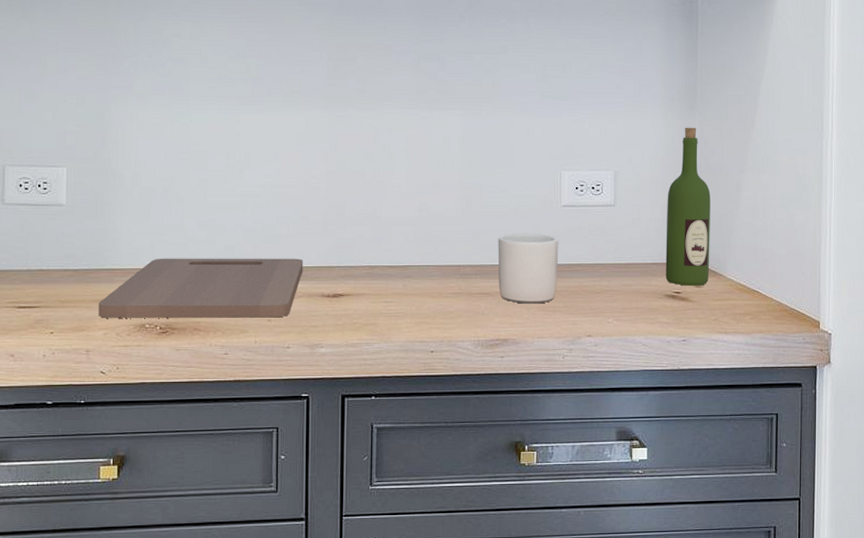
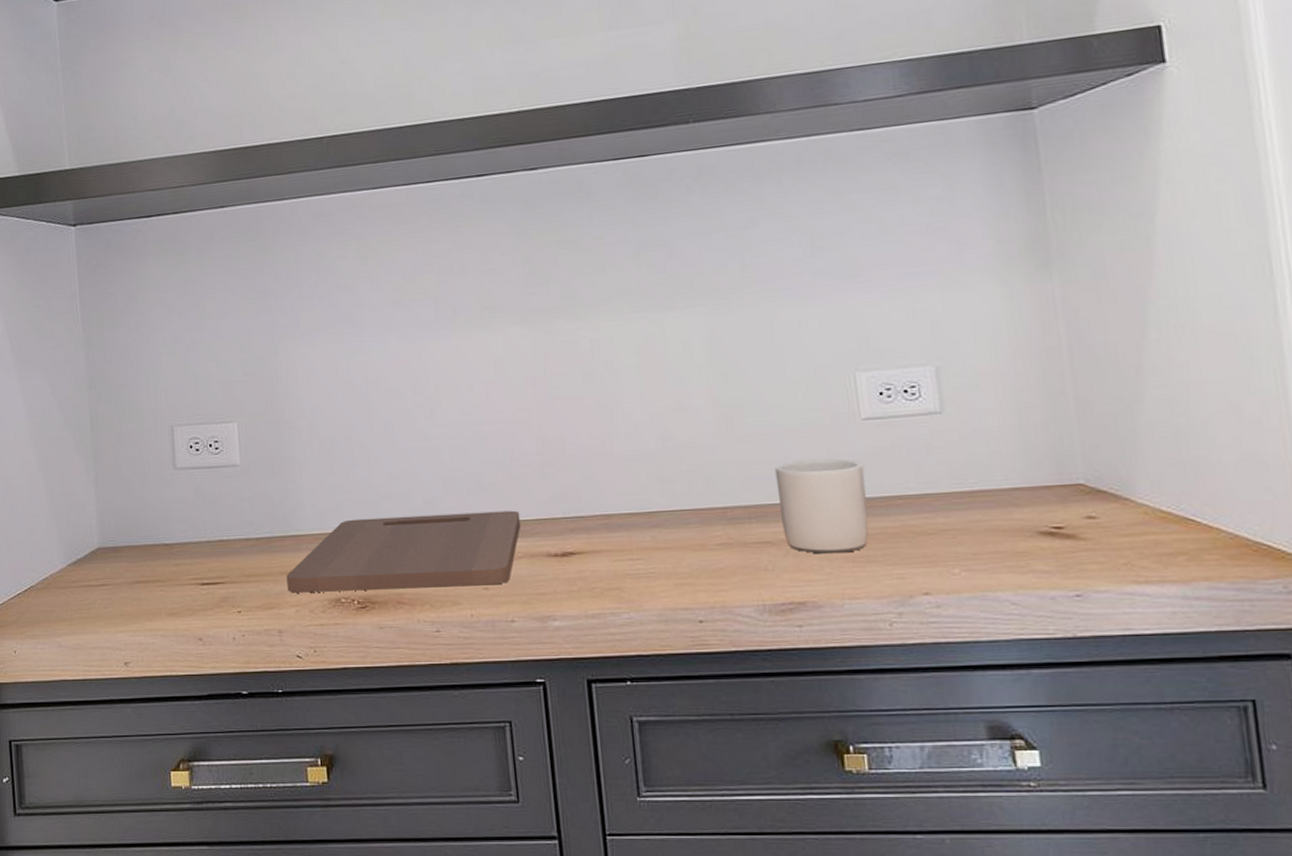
wine bottle: present [665,127,711,286] -> none [1022,293,1107,518]

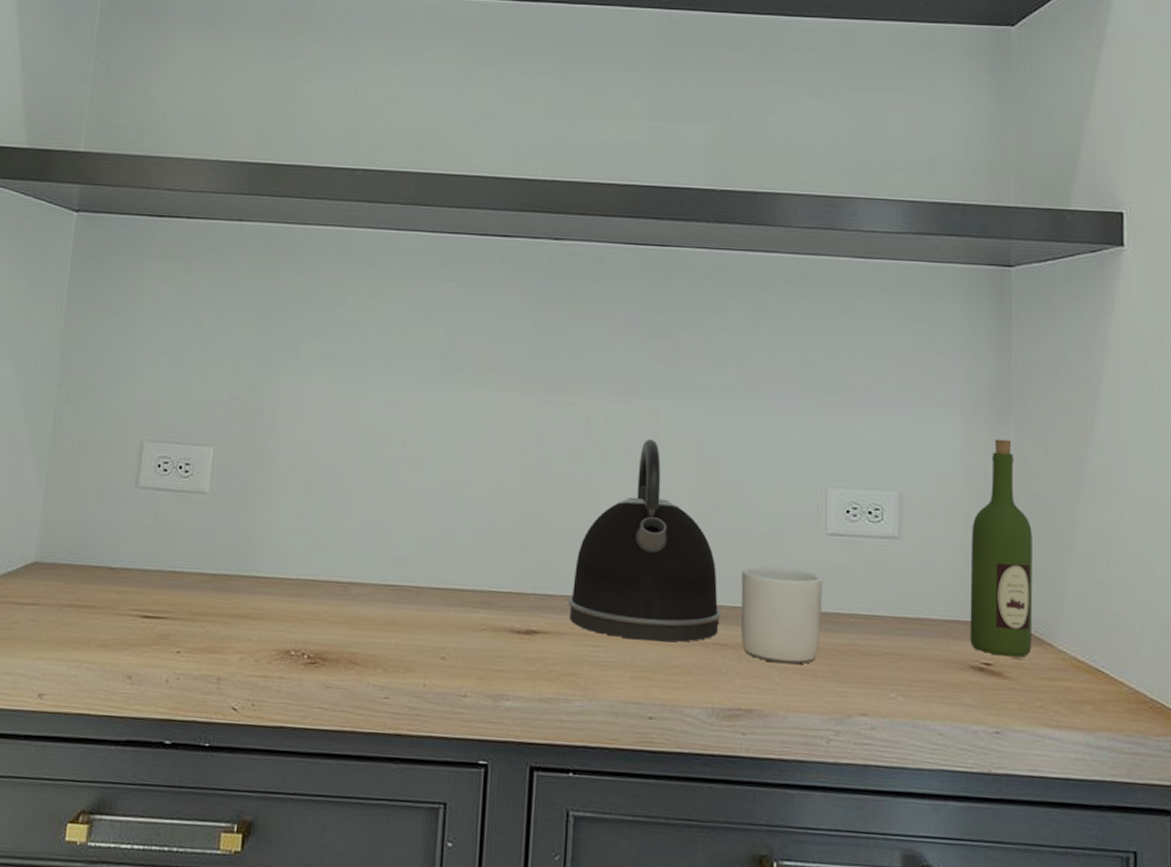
cutting board: present [286,510,521,593] -> none [235,567,490,656]
kettle: none [599,352,759,549] -> present [568,439,721,642]
wine bottle: none [1022,293,1107,518] -> present [970,439,1033,658]

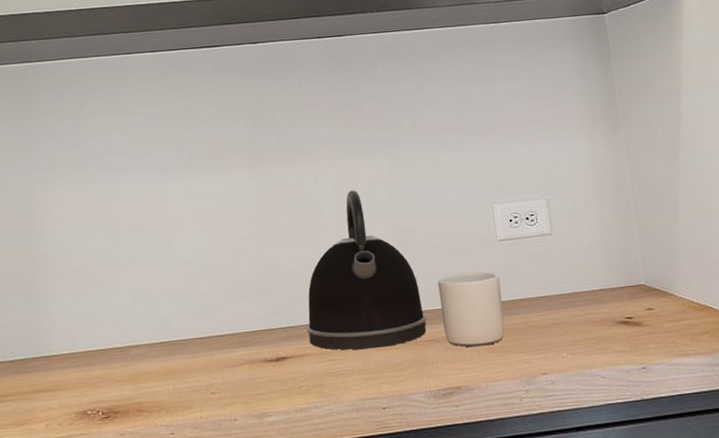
wine bottle: present [970,439,1033,658] -> none [603,145,660,310]

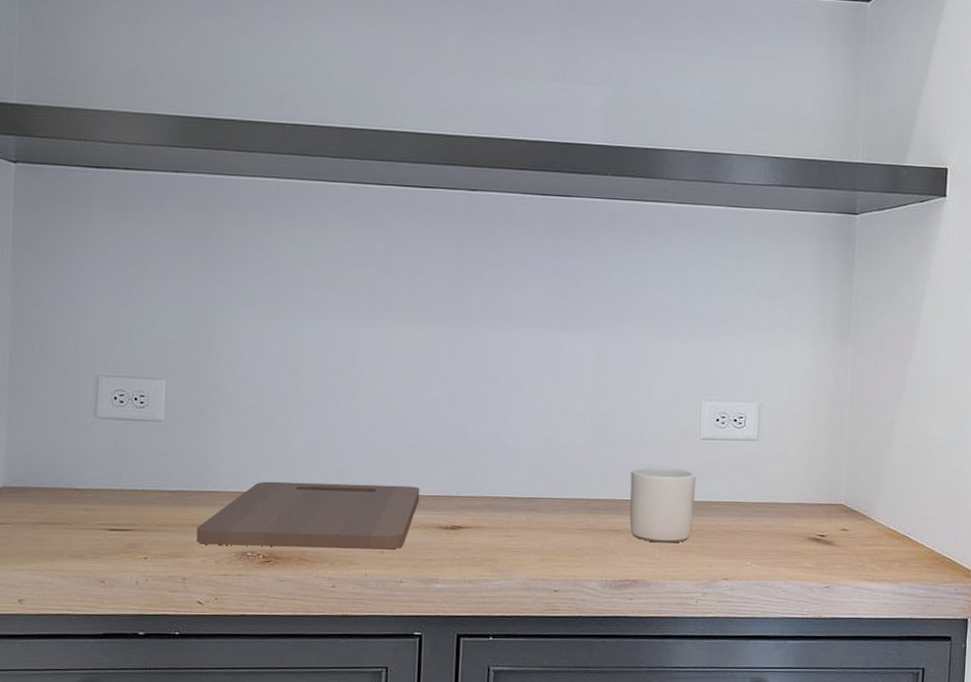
cutting board: none [37,324,243,409] -> present [196,481,420,550]
kettle: present [306,190,427,350] -> none [487,365,614,530]

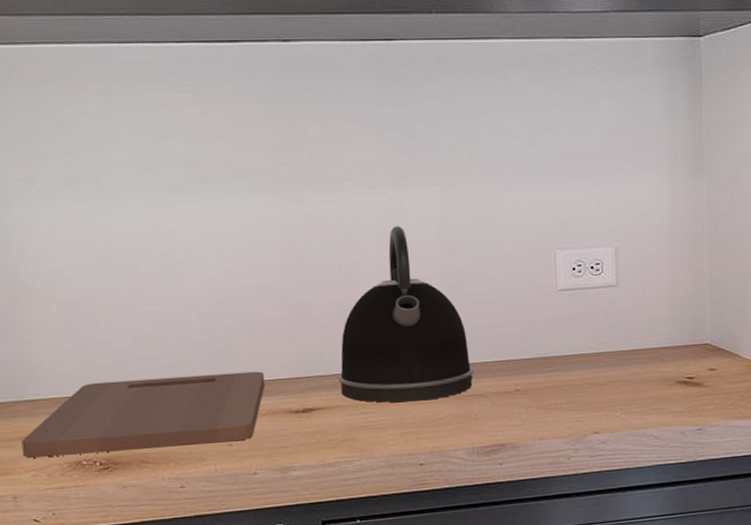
kettle: none [487,365,614,530] -> present [338,226,473,403]
mug: present [629,466,697,543] -> none [488,323,558,403]

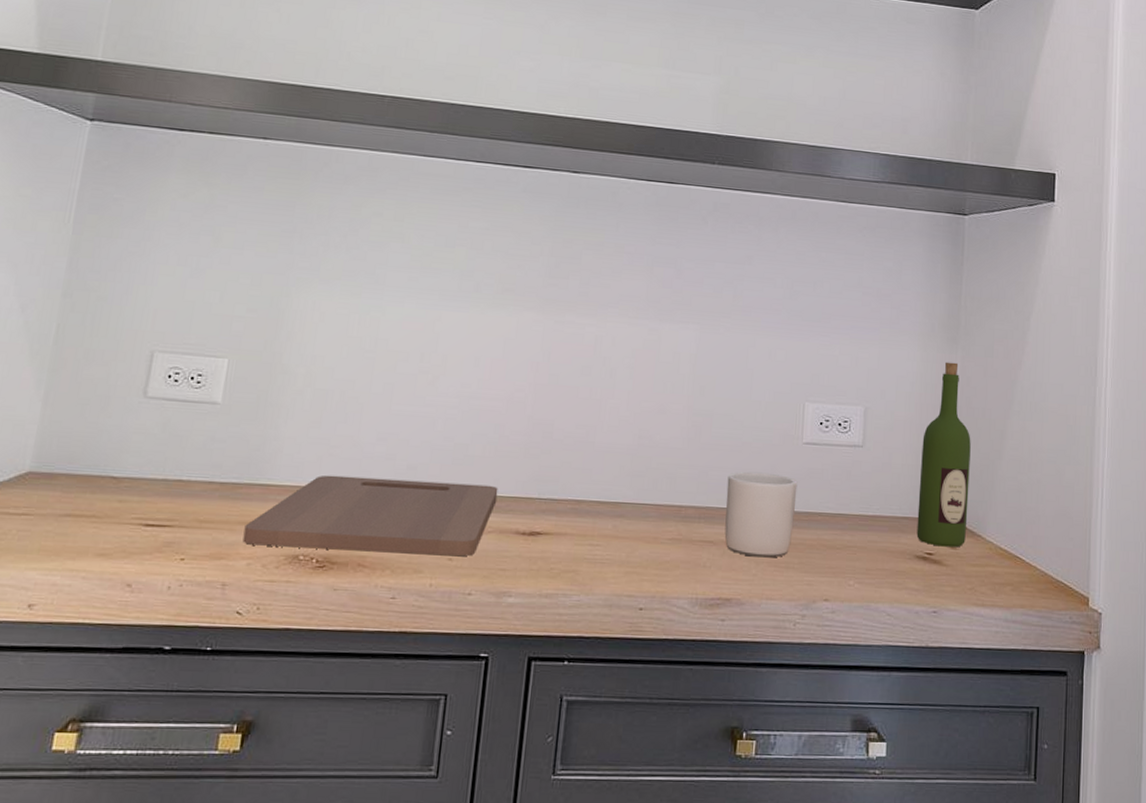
kettle: present [338,226,473,403] -> none [570,358,708,540]
mug: none [488,323,558,403] -> present [724,471,798,558]
wine bottle: none [675,191,724,370] -> present [916,362,971,548]

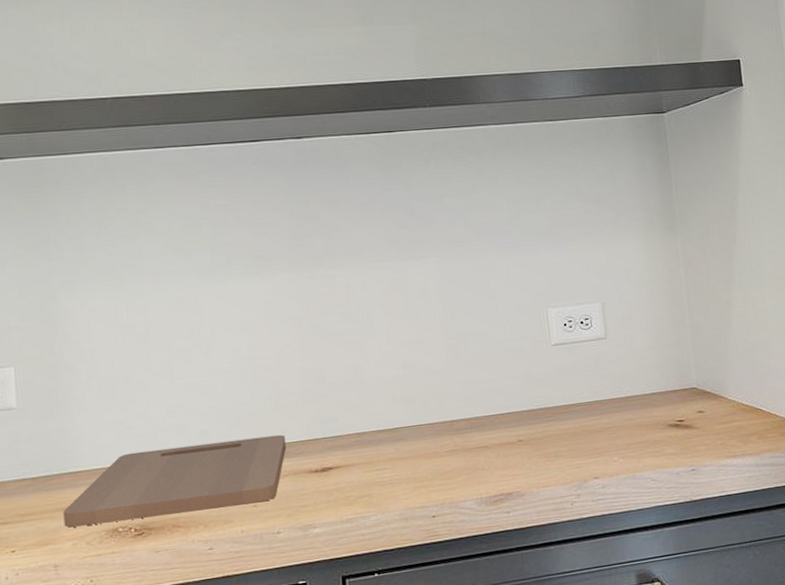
mug: present [724,471,798,558] -> none [489,376,557,453]
wine bottle: present [916,362,971,548] -> none [658,248,711,413]

